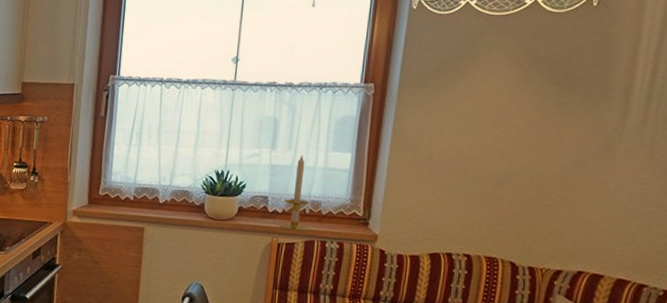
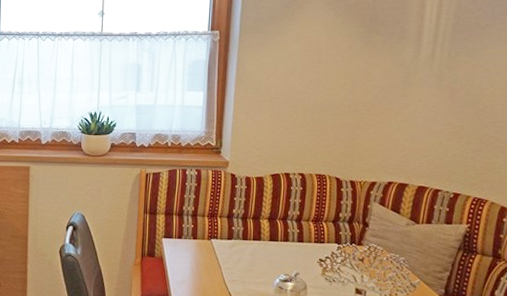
candle: present [279,155,310,231] -> none [146,95,172,162]

